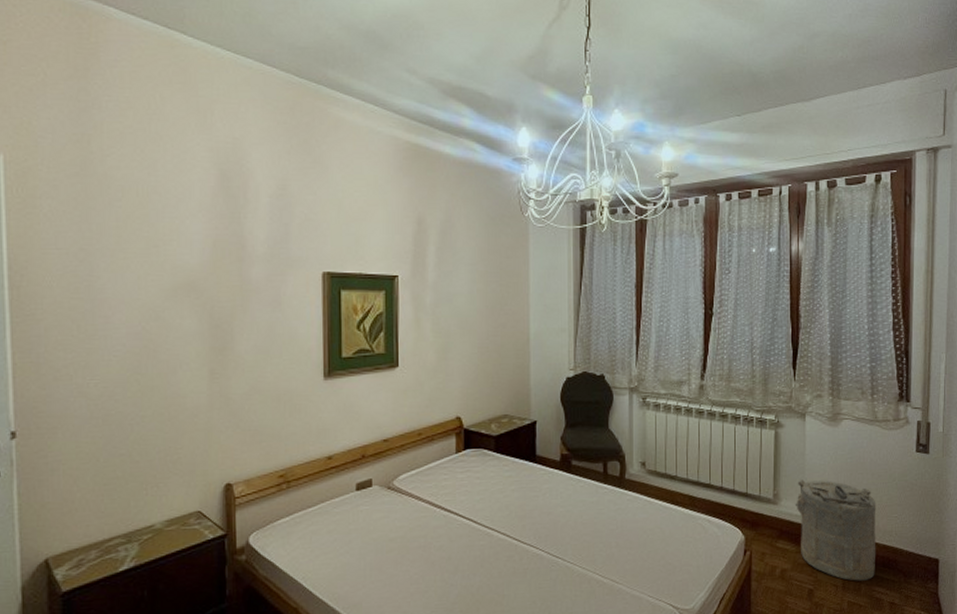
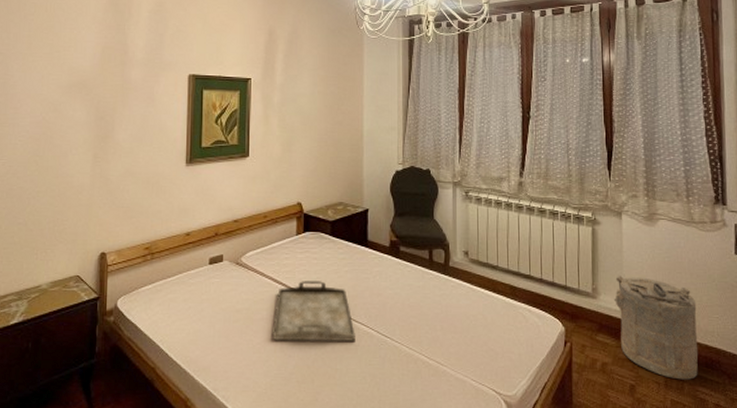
serving tray: none [432,502,524,570] -> present [273,281,355,343]

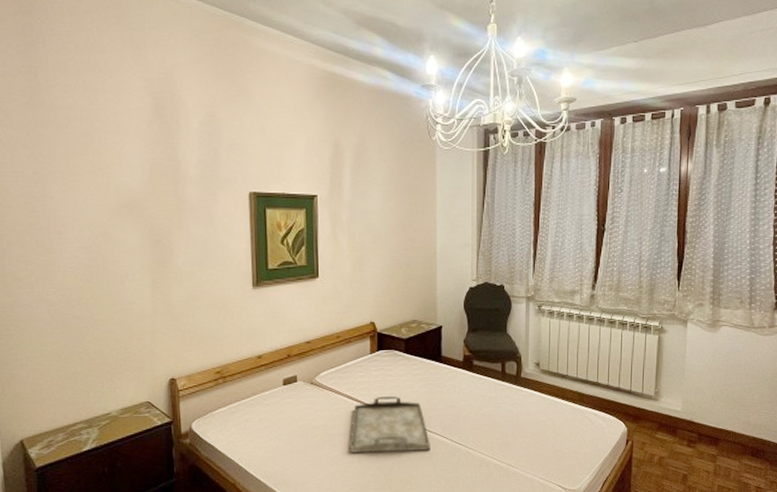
laundry hamper: present [613,276,699,380] -> none [673,379,749,468]

